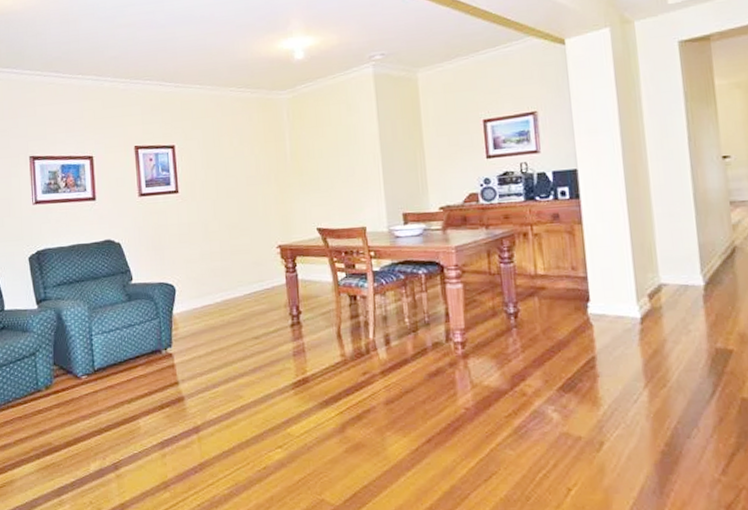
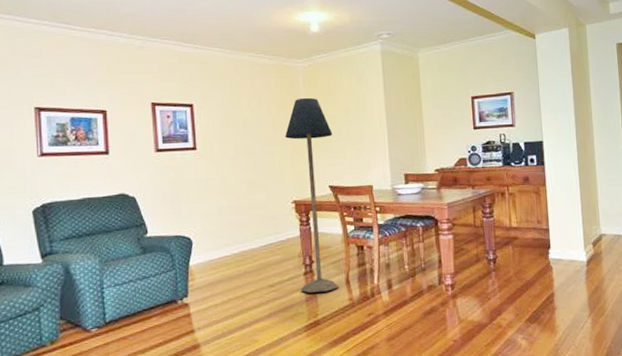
floor lamp: none [269,131,329,347] -> present [285,97,339,293]

